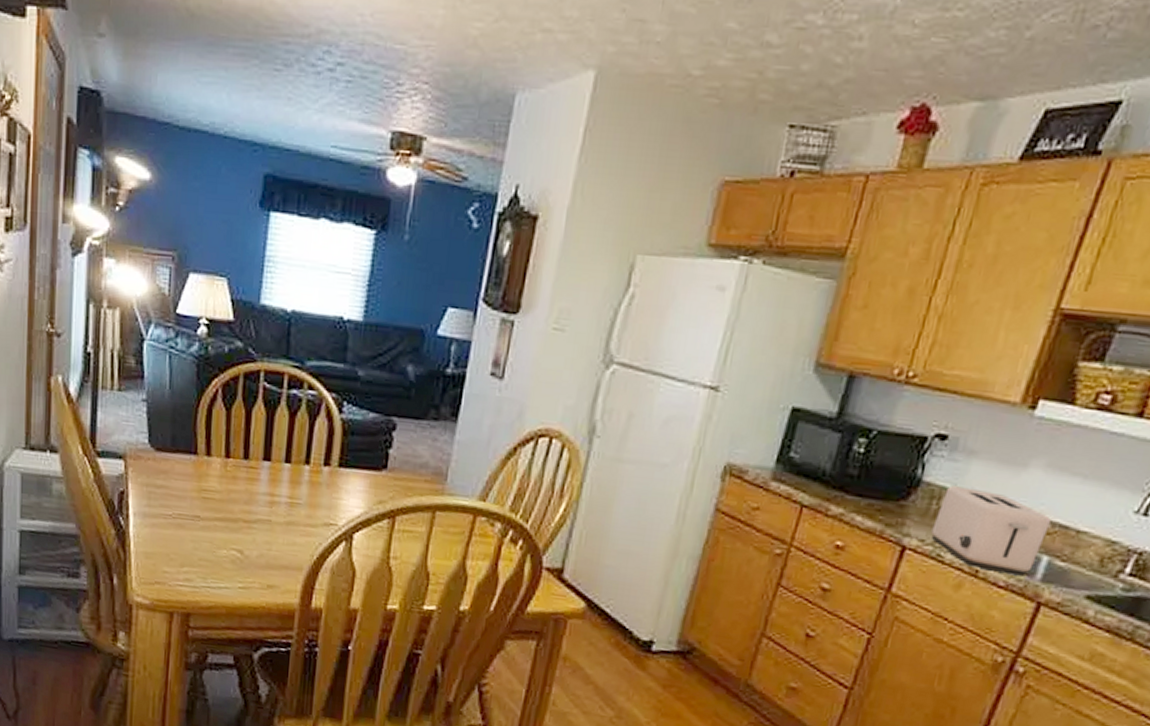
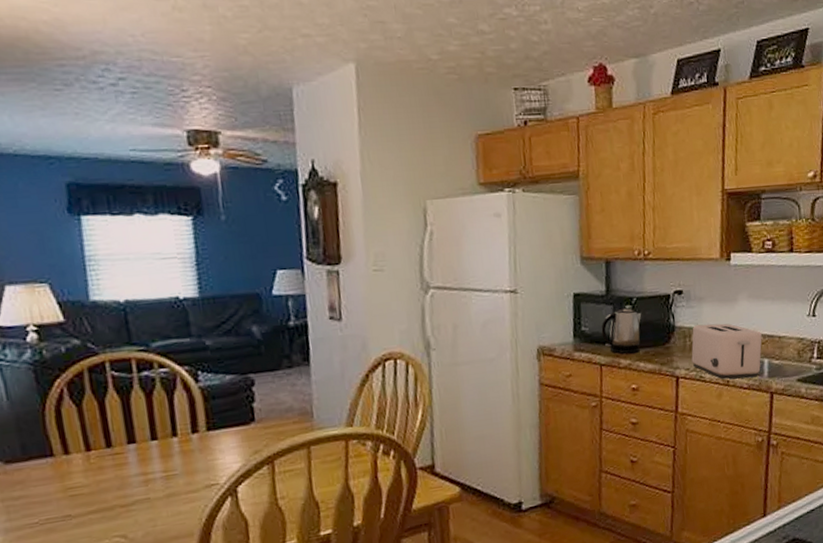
kettle: none [814,440,879,503] -> present [601,308,642,355]

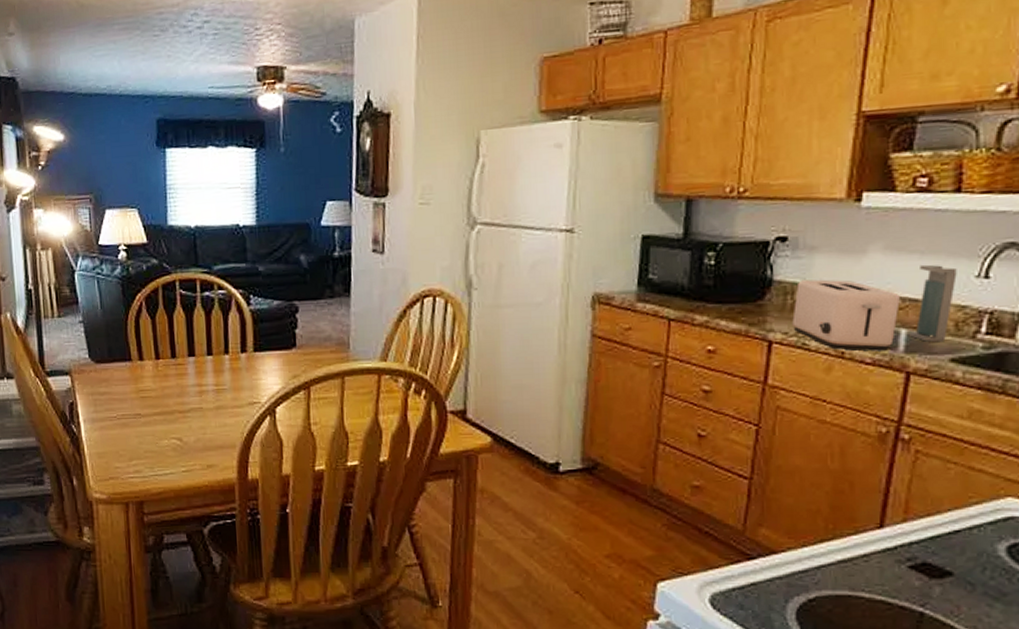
kettle: present [601,308,642,355] -> none [673,255,729,310]
soap dispenser: none [769,308,796,368] -> present [907,264,957,343]

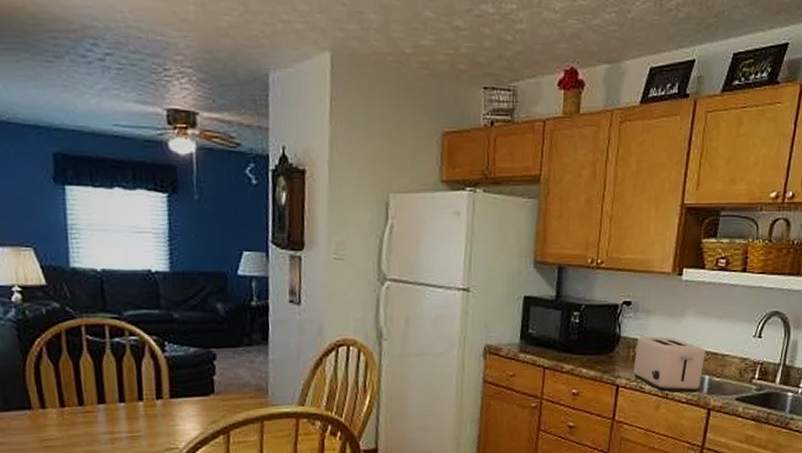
soap dispenser: present [907,264,957,343] -> none [709,326,742,386]

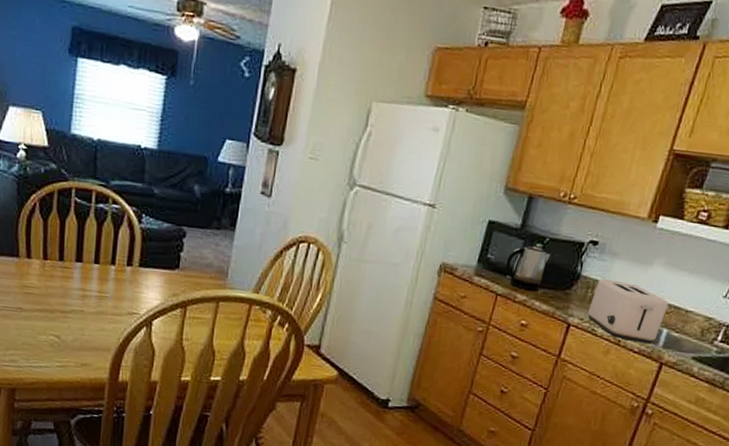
kettle: none [548,315,589,360] -> present [505,245,551,292]

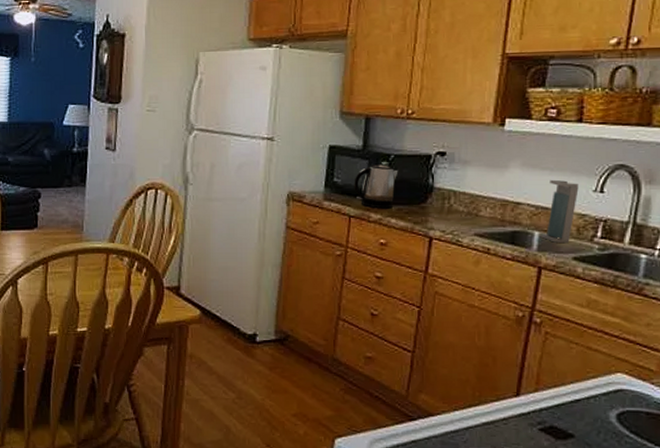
toaster: present [588,278,669,344] -> none [449,188,534,249]
soap dispenser: none [667,281,712,344] -> present [540,179,579,244]

